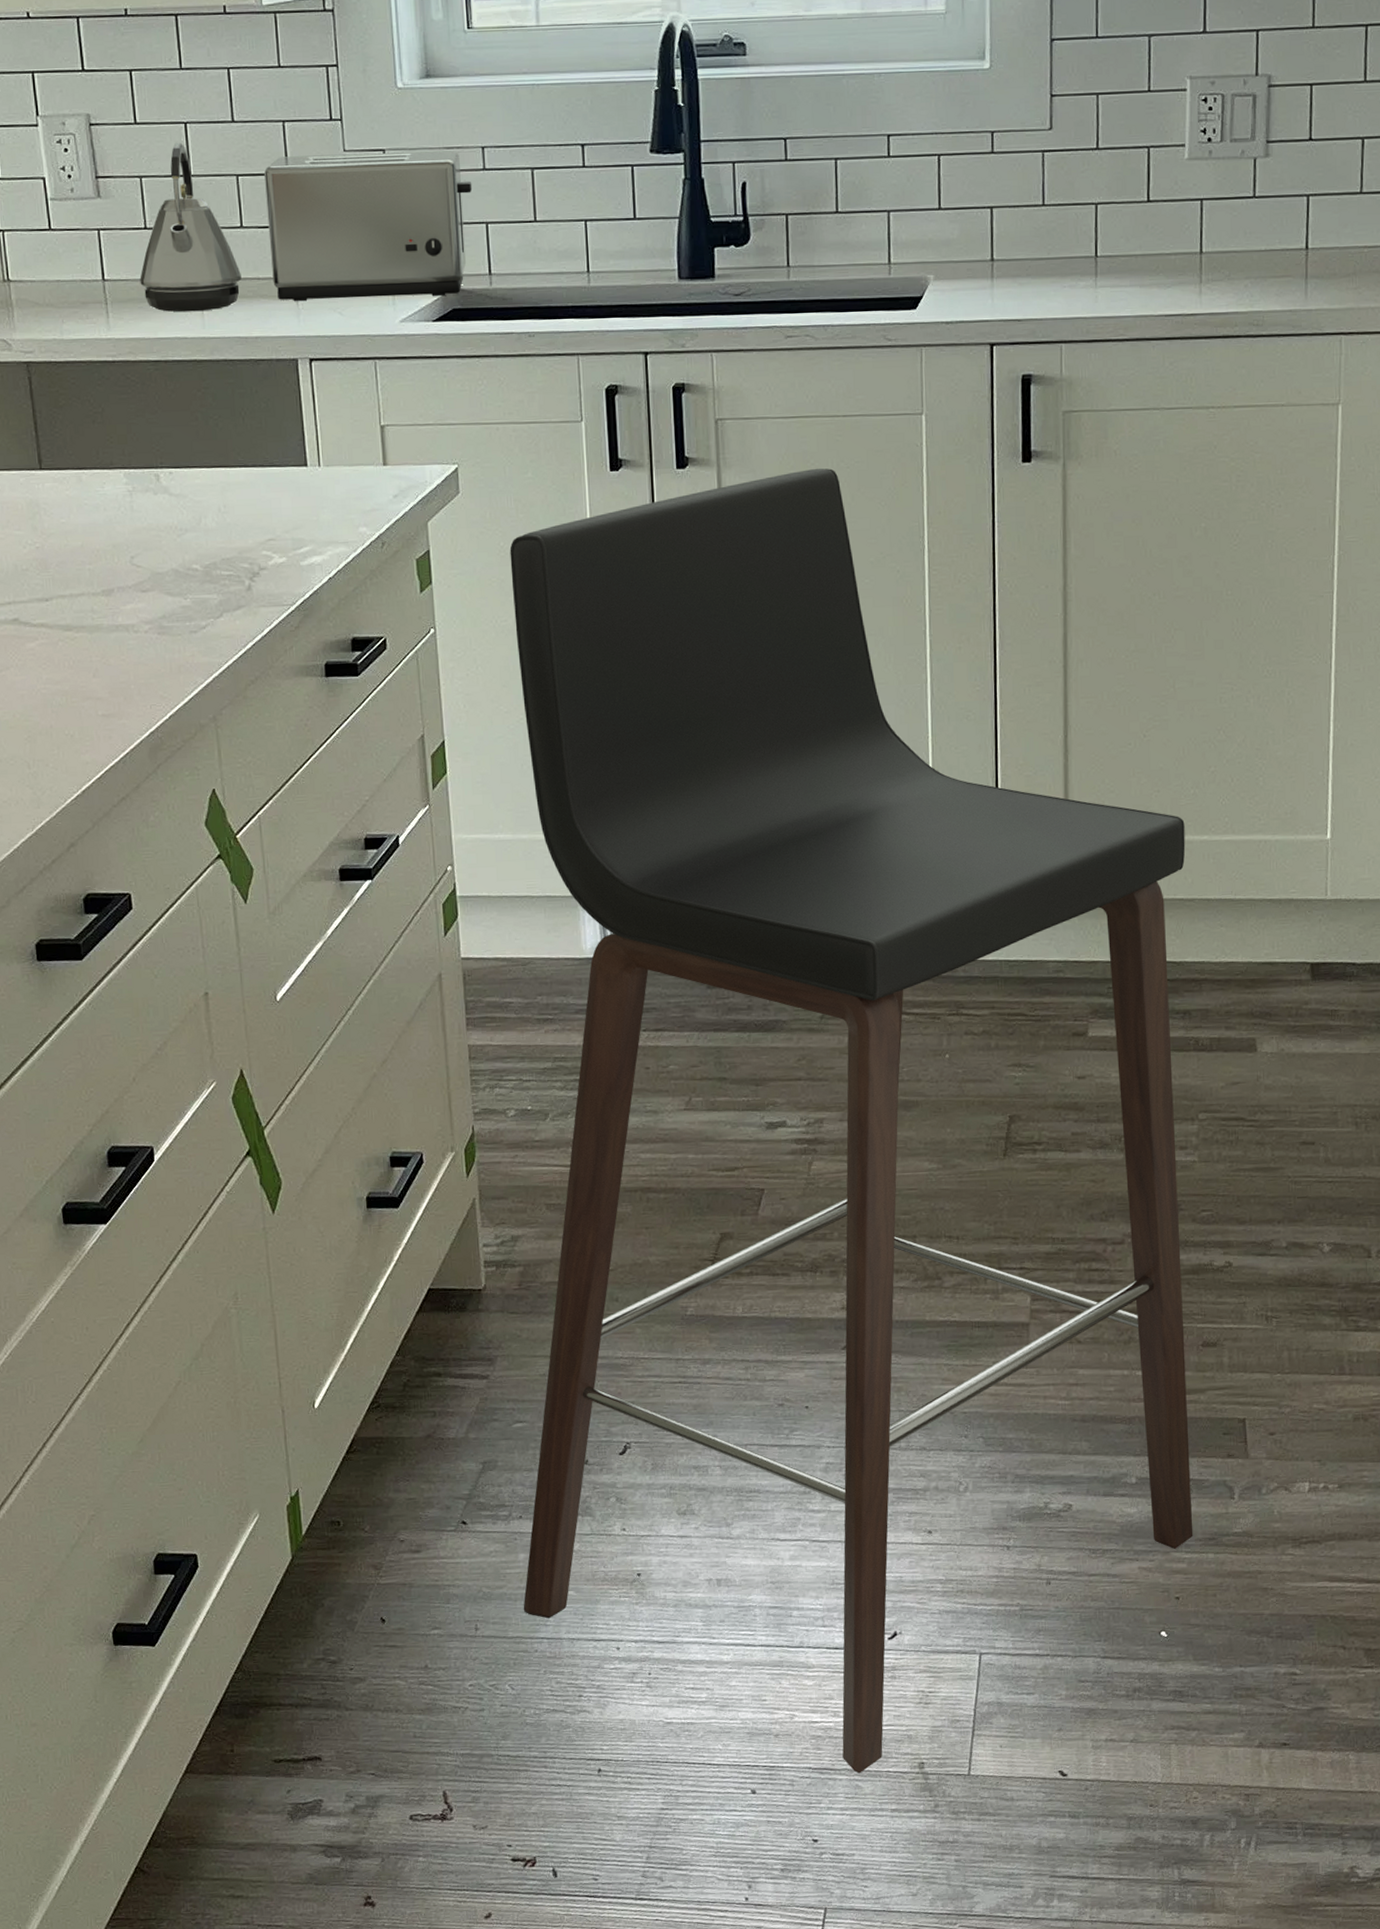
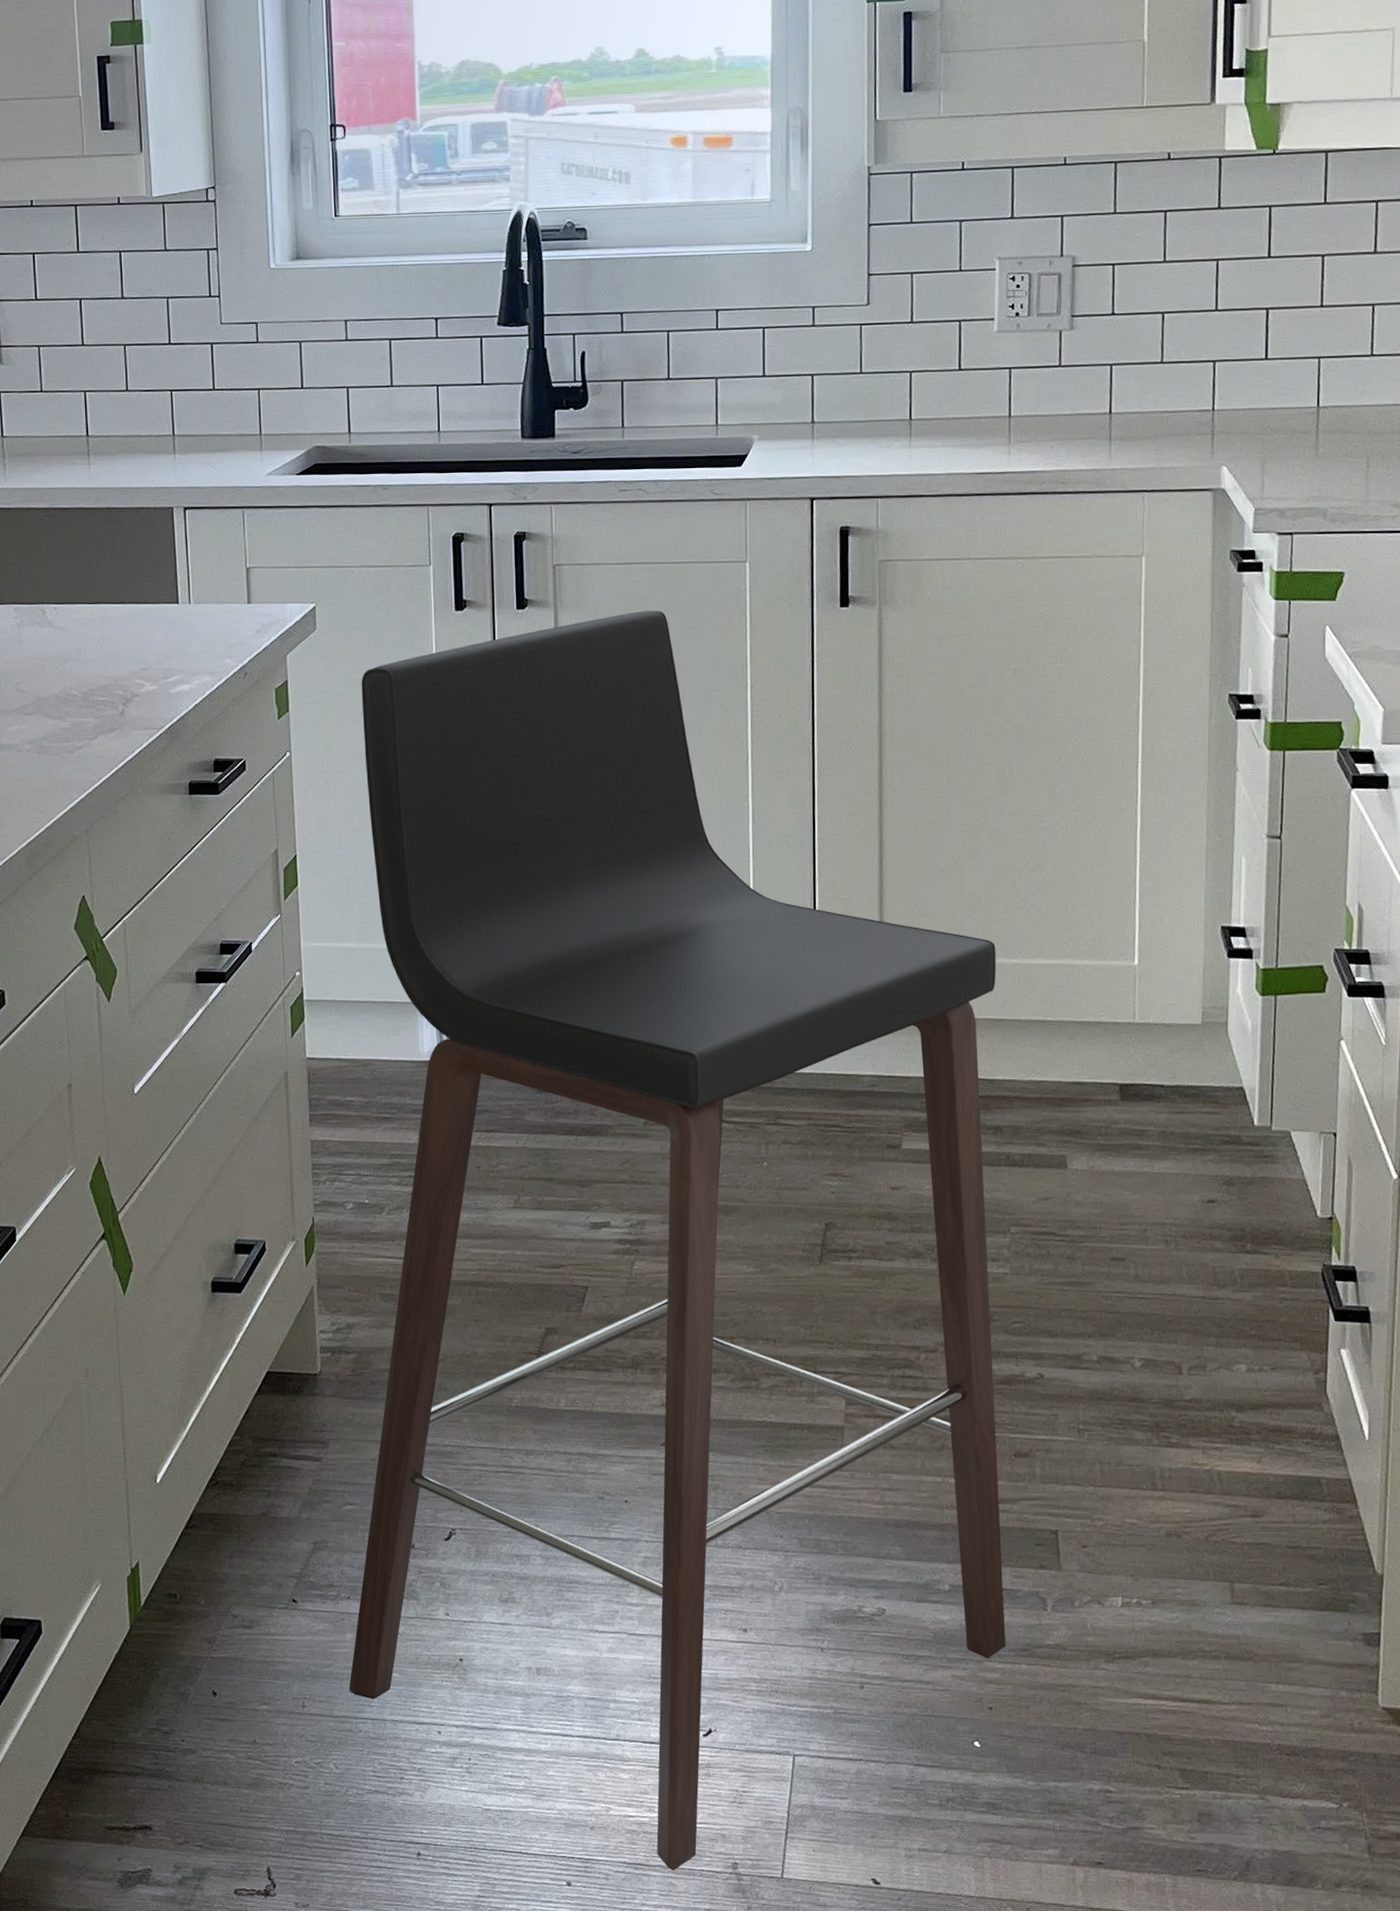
kettle: present [140,142,242,312] -> none [34,316,125,466]
toaster: present [263,150,473,301] -> none [148,323,336,456]

